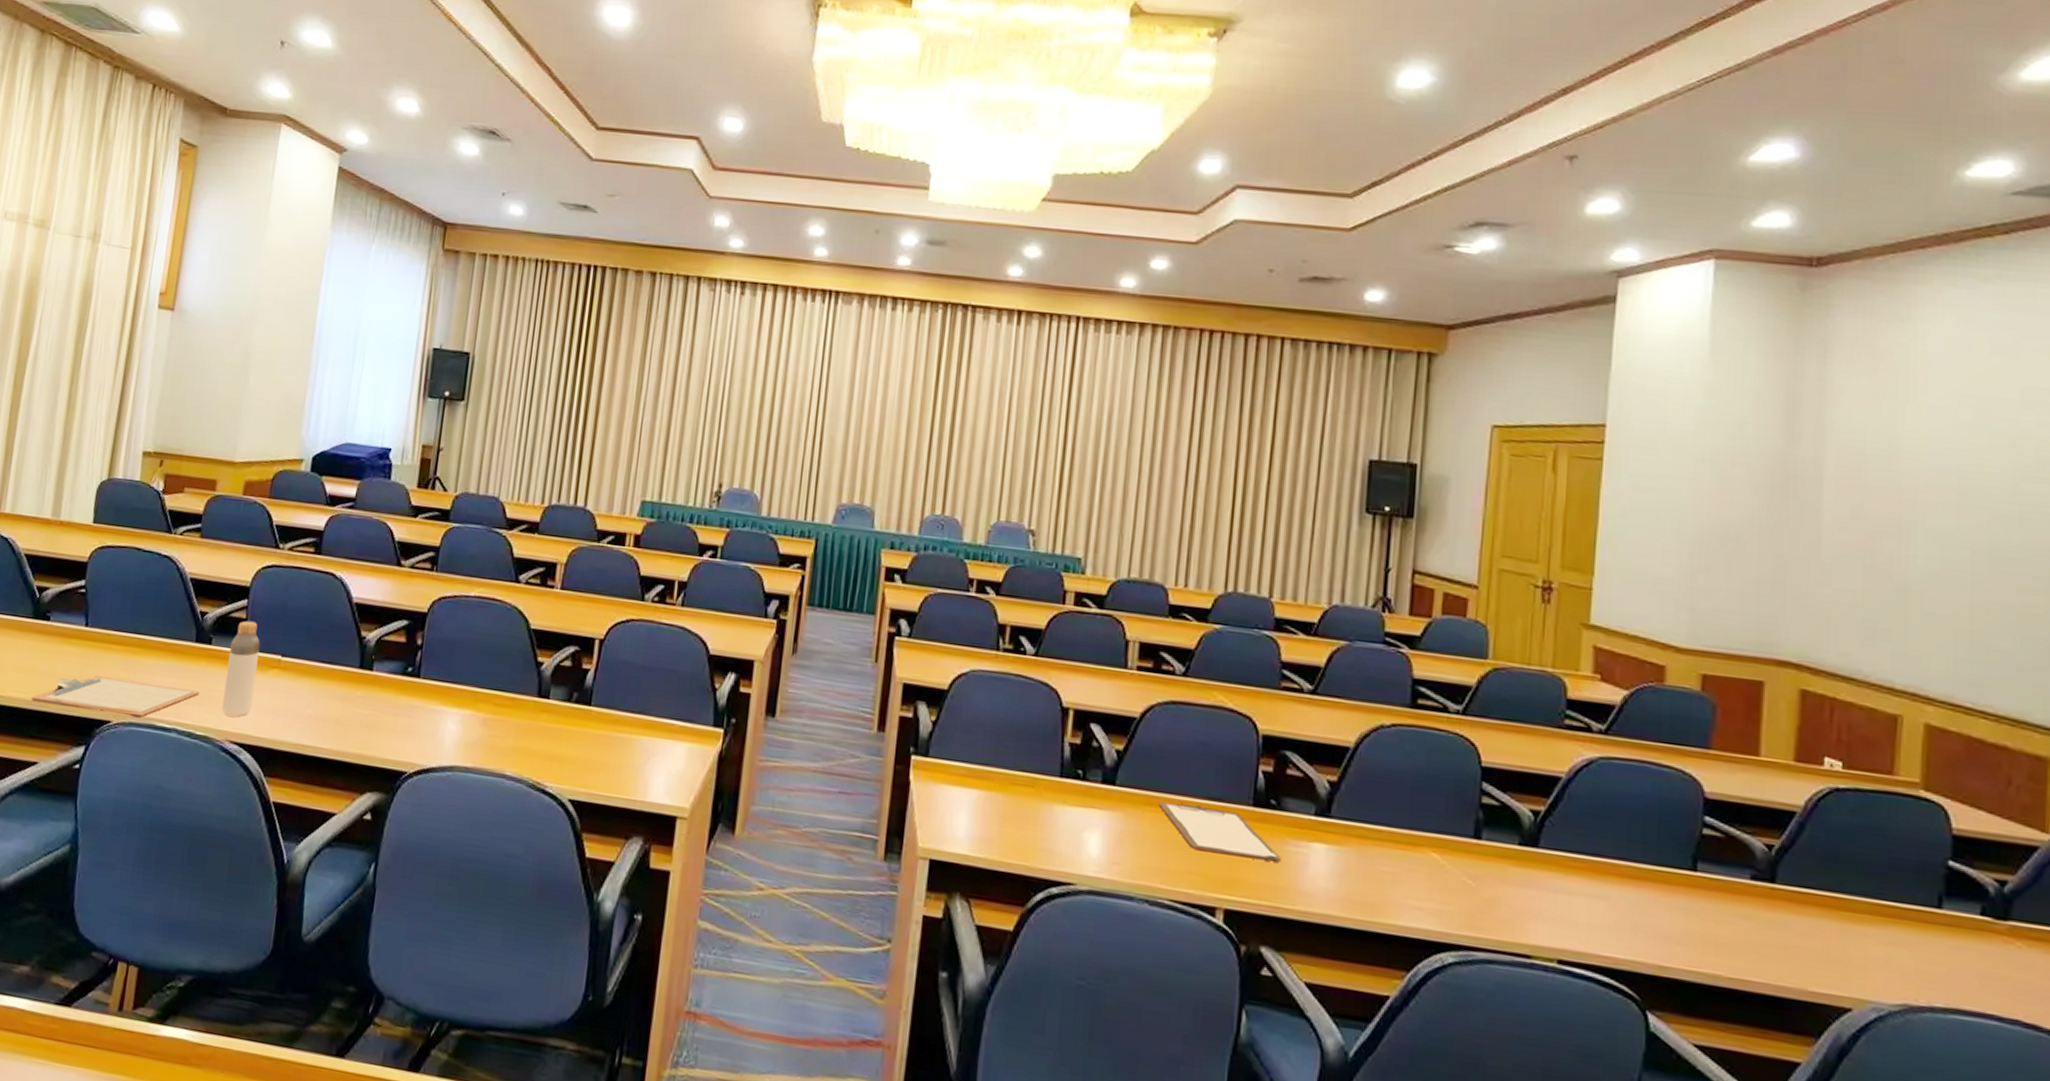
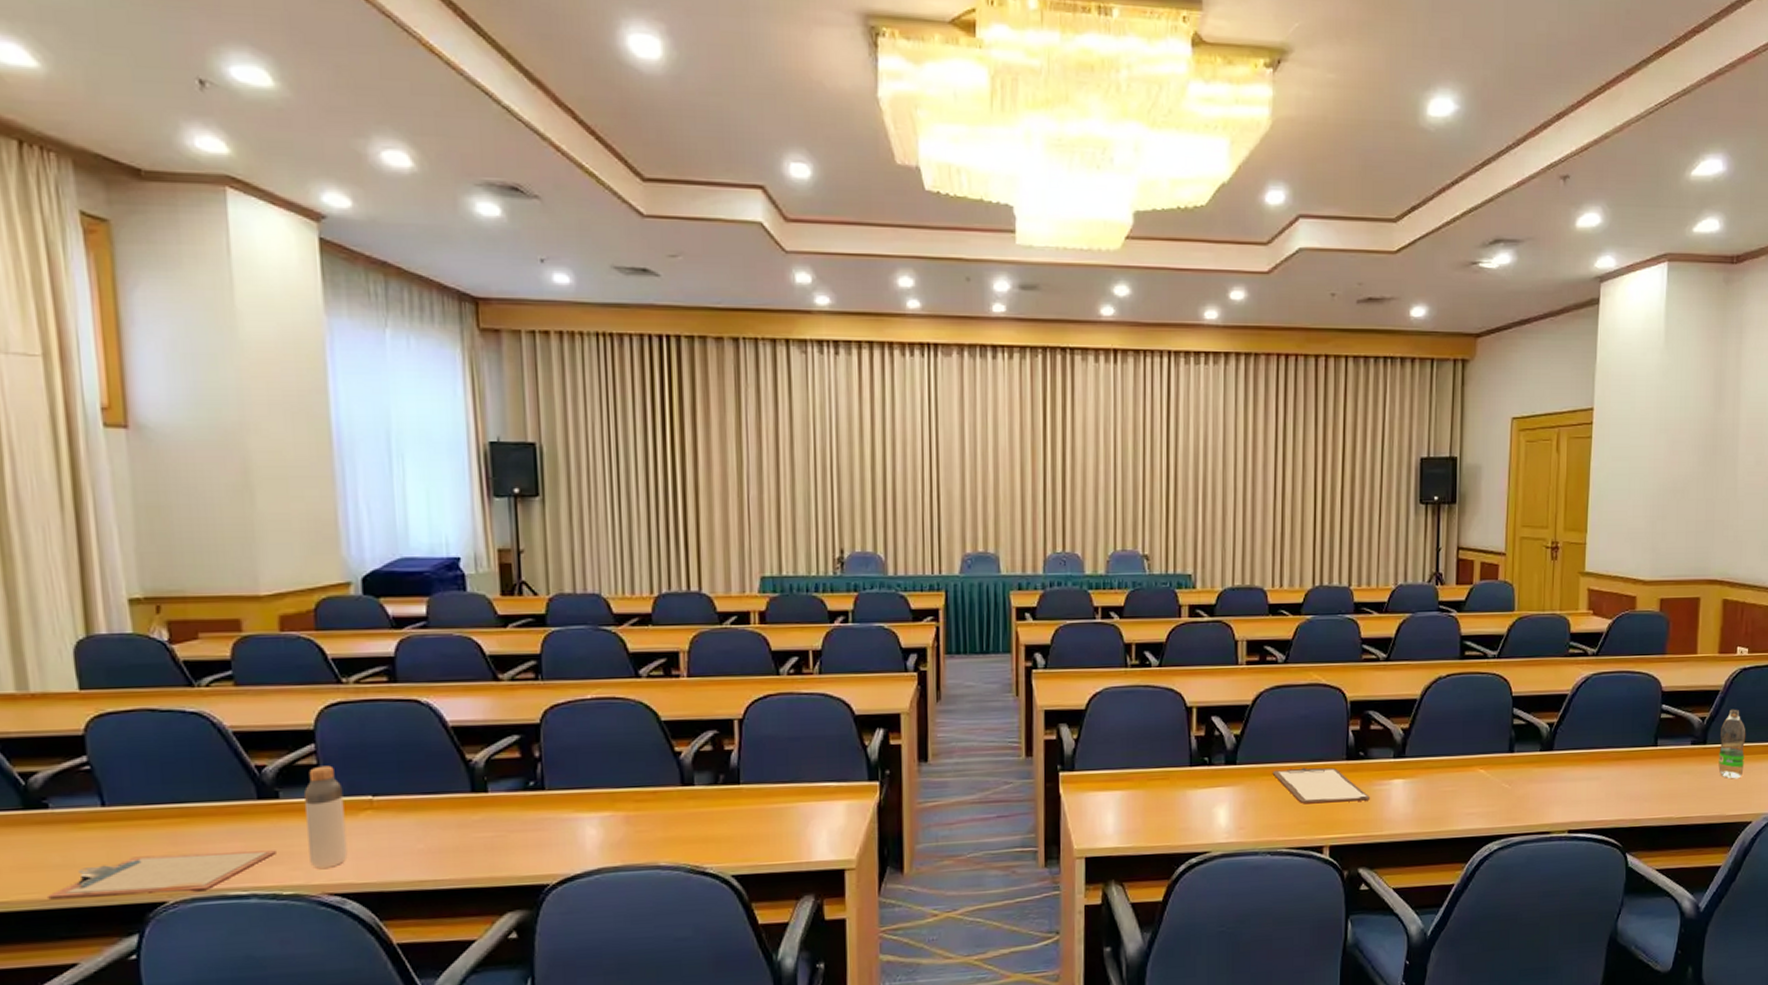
bottle: none [1795,841,1841,943] -> present [1718,709,1746,779]

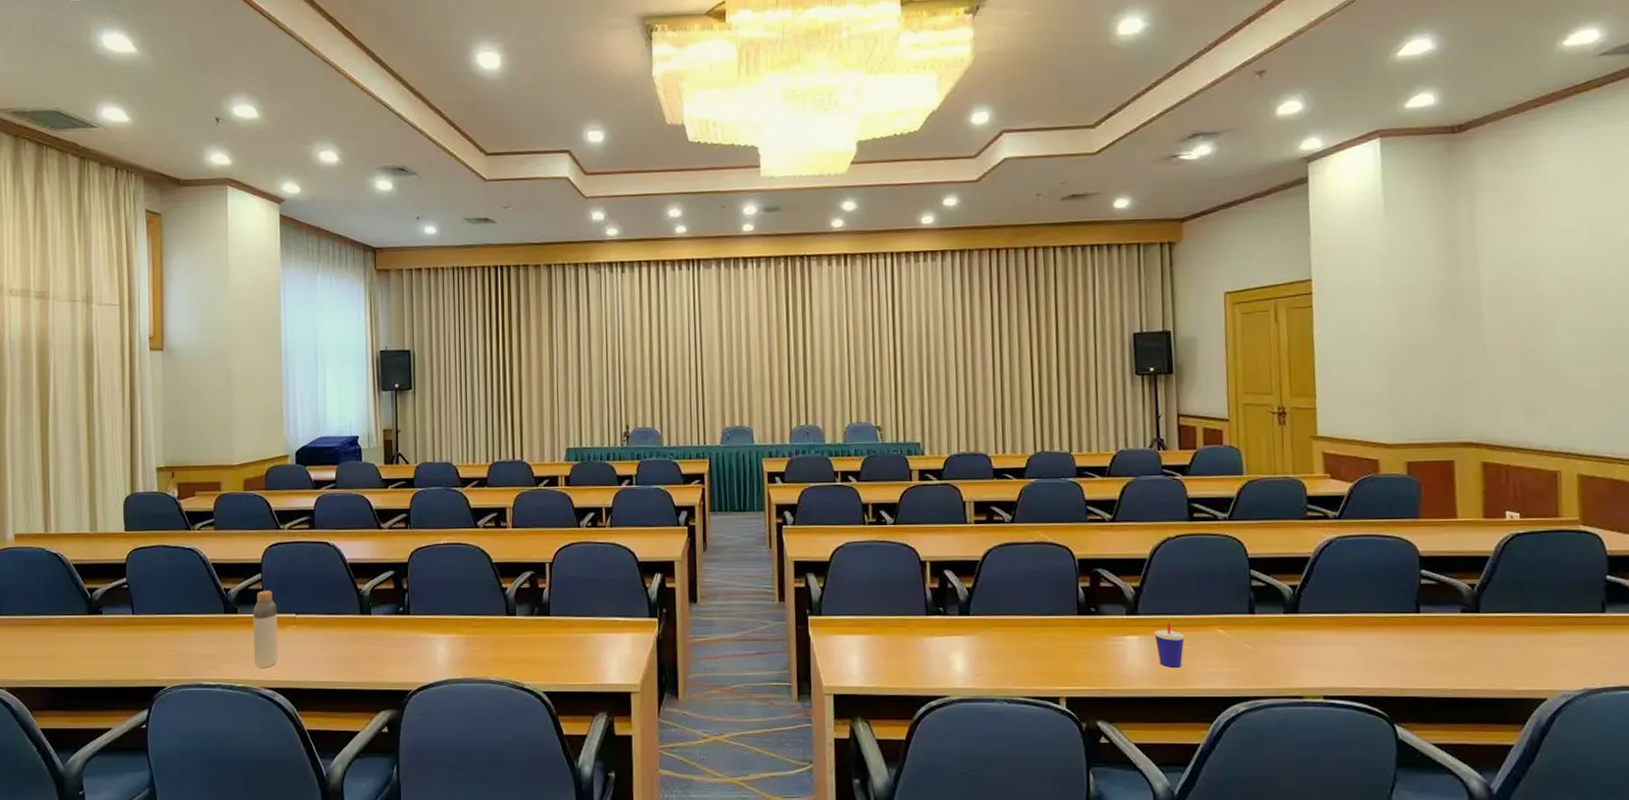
clipboard: present [48,850,276,899] -> none [98,651,234,680]
clipboard: present [1272,767,1370,804] -> none [1005,620,1104,656]
beverage cup: none [1419,764,1448,811] -> present [1154,622,1185,669]
bottle: present [1718,709,1746,779] -> none [1495,576,1530,651]

